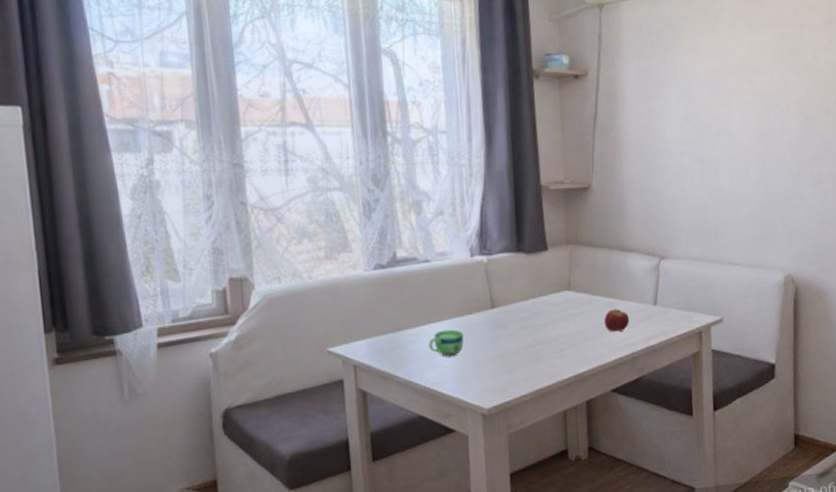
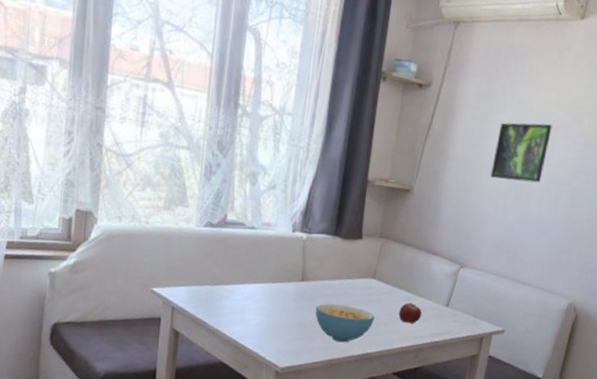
cup: present [428,329,464,357] -> none [240,292,273,317]
cereal bowl: none [512,325,579,368] -> present [315,304,375,343]
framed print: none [669,91,725,158] -> present [490,122,553,183]

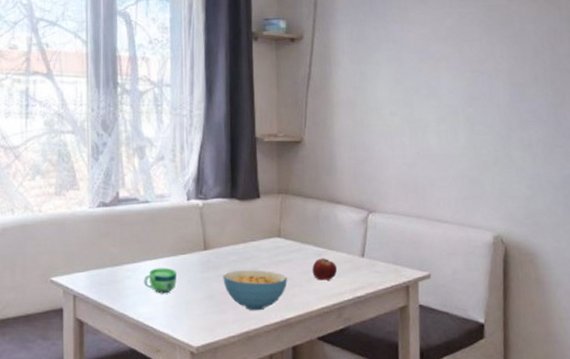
cup: none [240,292,273,317] -> present [143,267,177,294]
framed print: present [490,122,553,183] -> none [379,57,434,118]

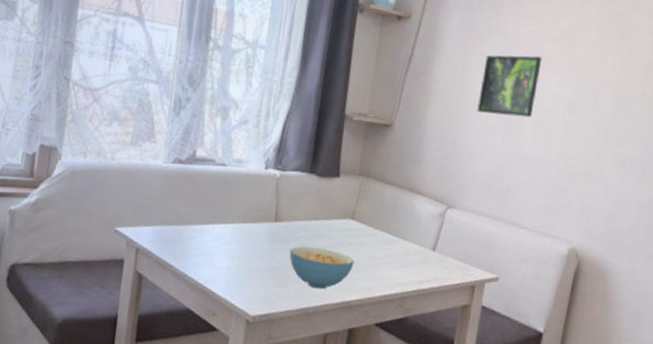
cup: present [143,267,177,294] -> none [209,232,244,260]
fruit: present [312,258,338,281] -> none [380,246,407,269]
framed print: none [379,57,434,118] -> present [477,54,542,118]

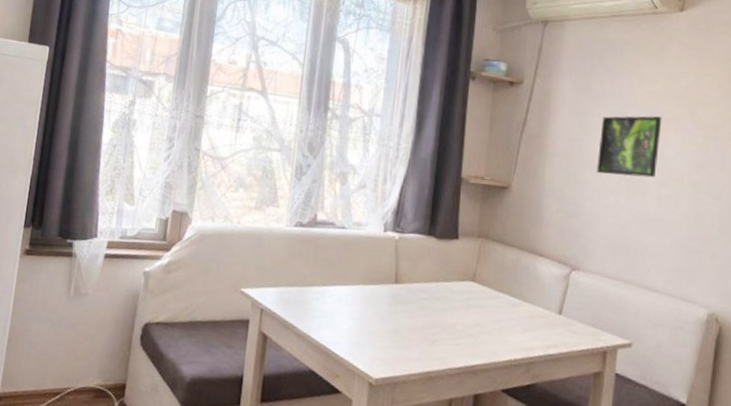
cereal bowl: present [289,246,354,290] -> none [410,308,477,353]

